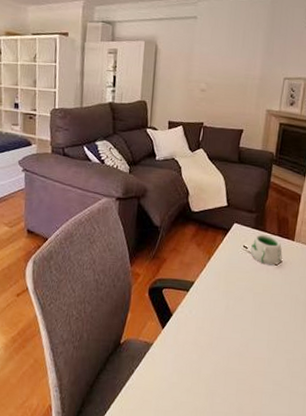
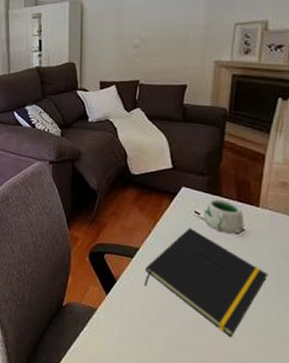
notepad: none [196,261,299,360] -> present [144,228,269,338]

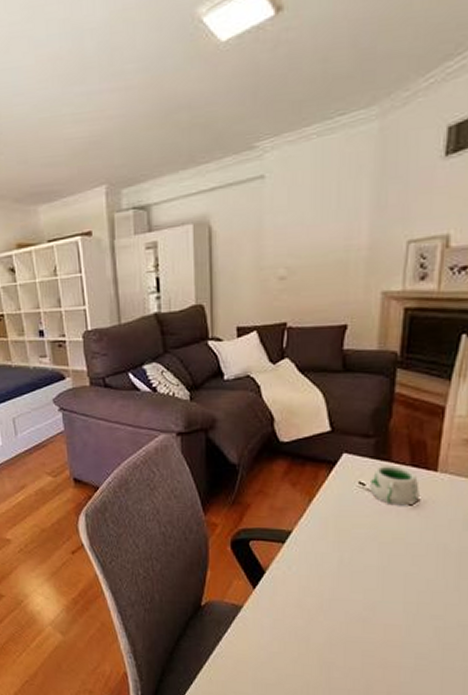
notepad: present [144,228,269,338] -> none [298,502,449,627]

